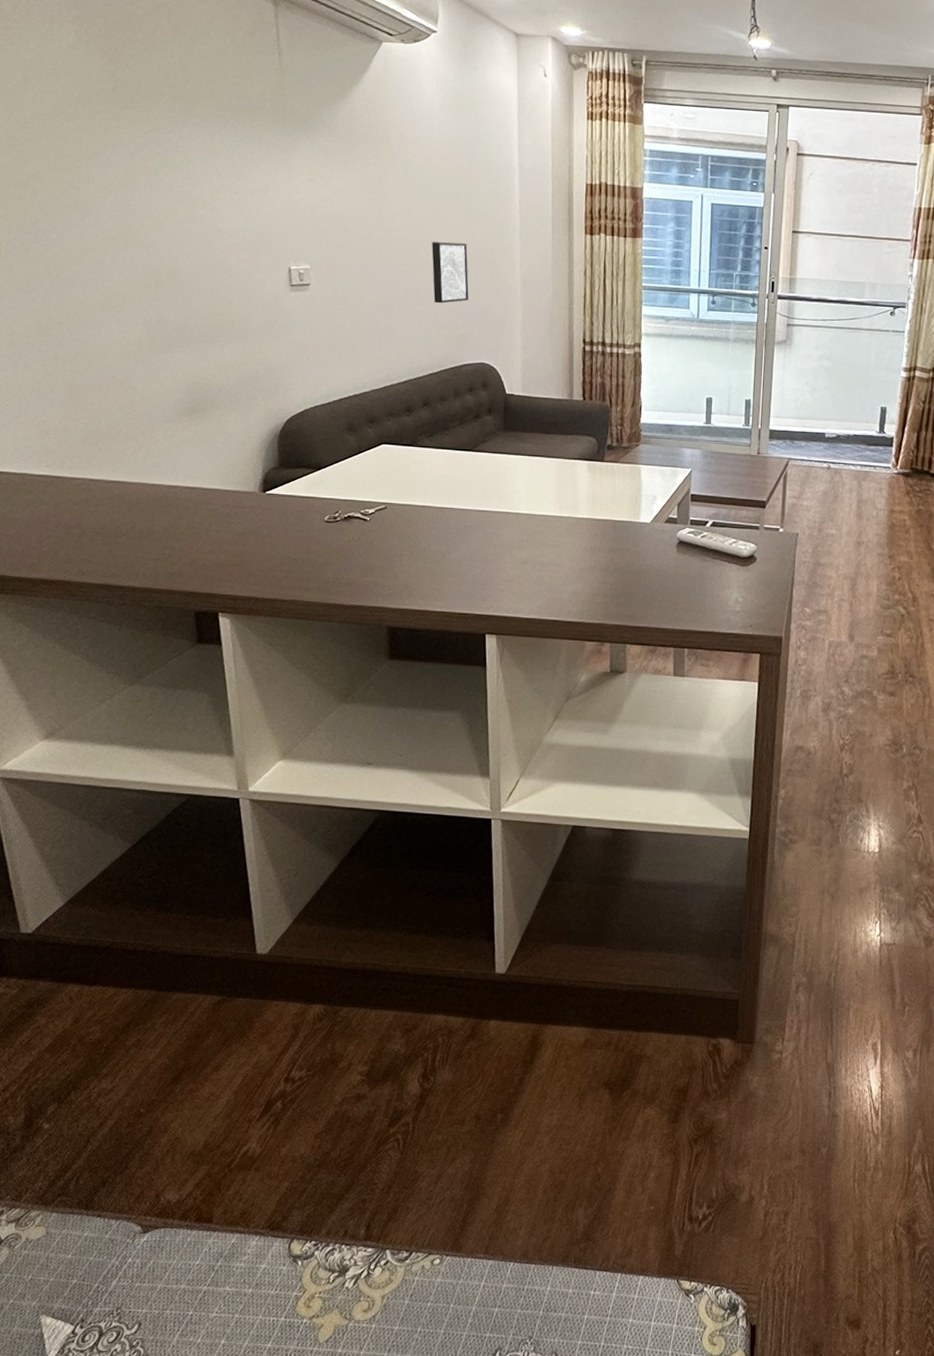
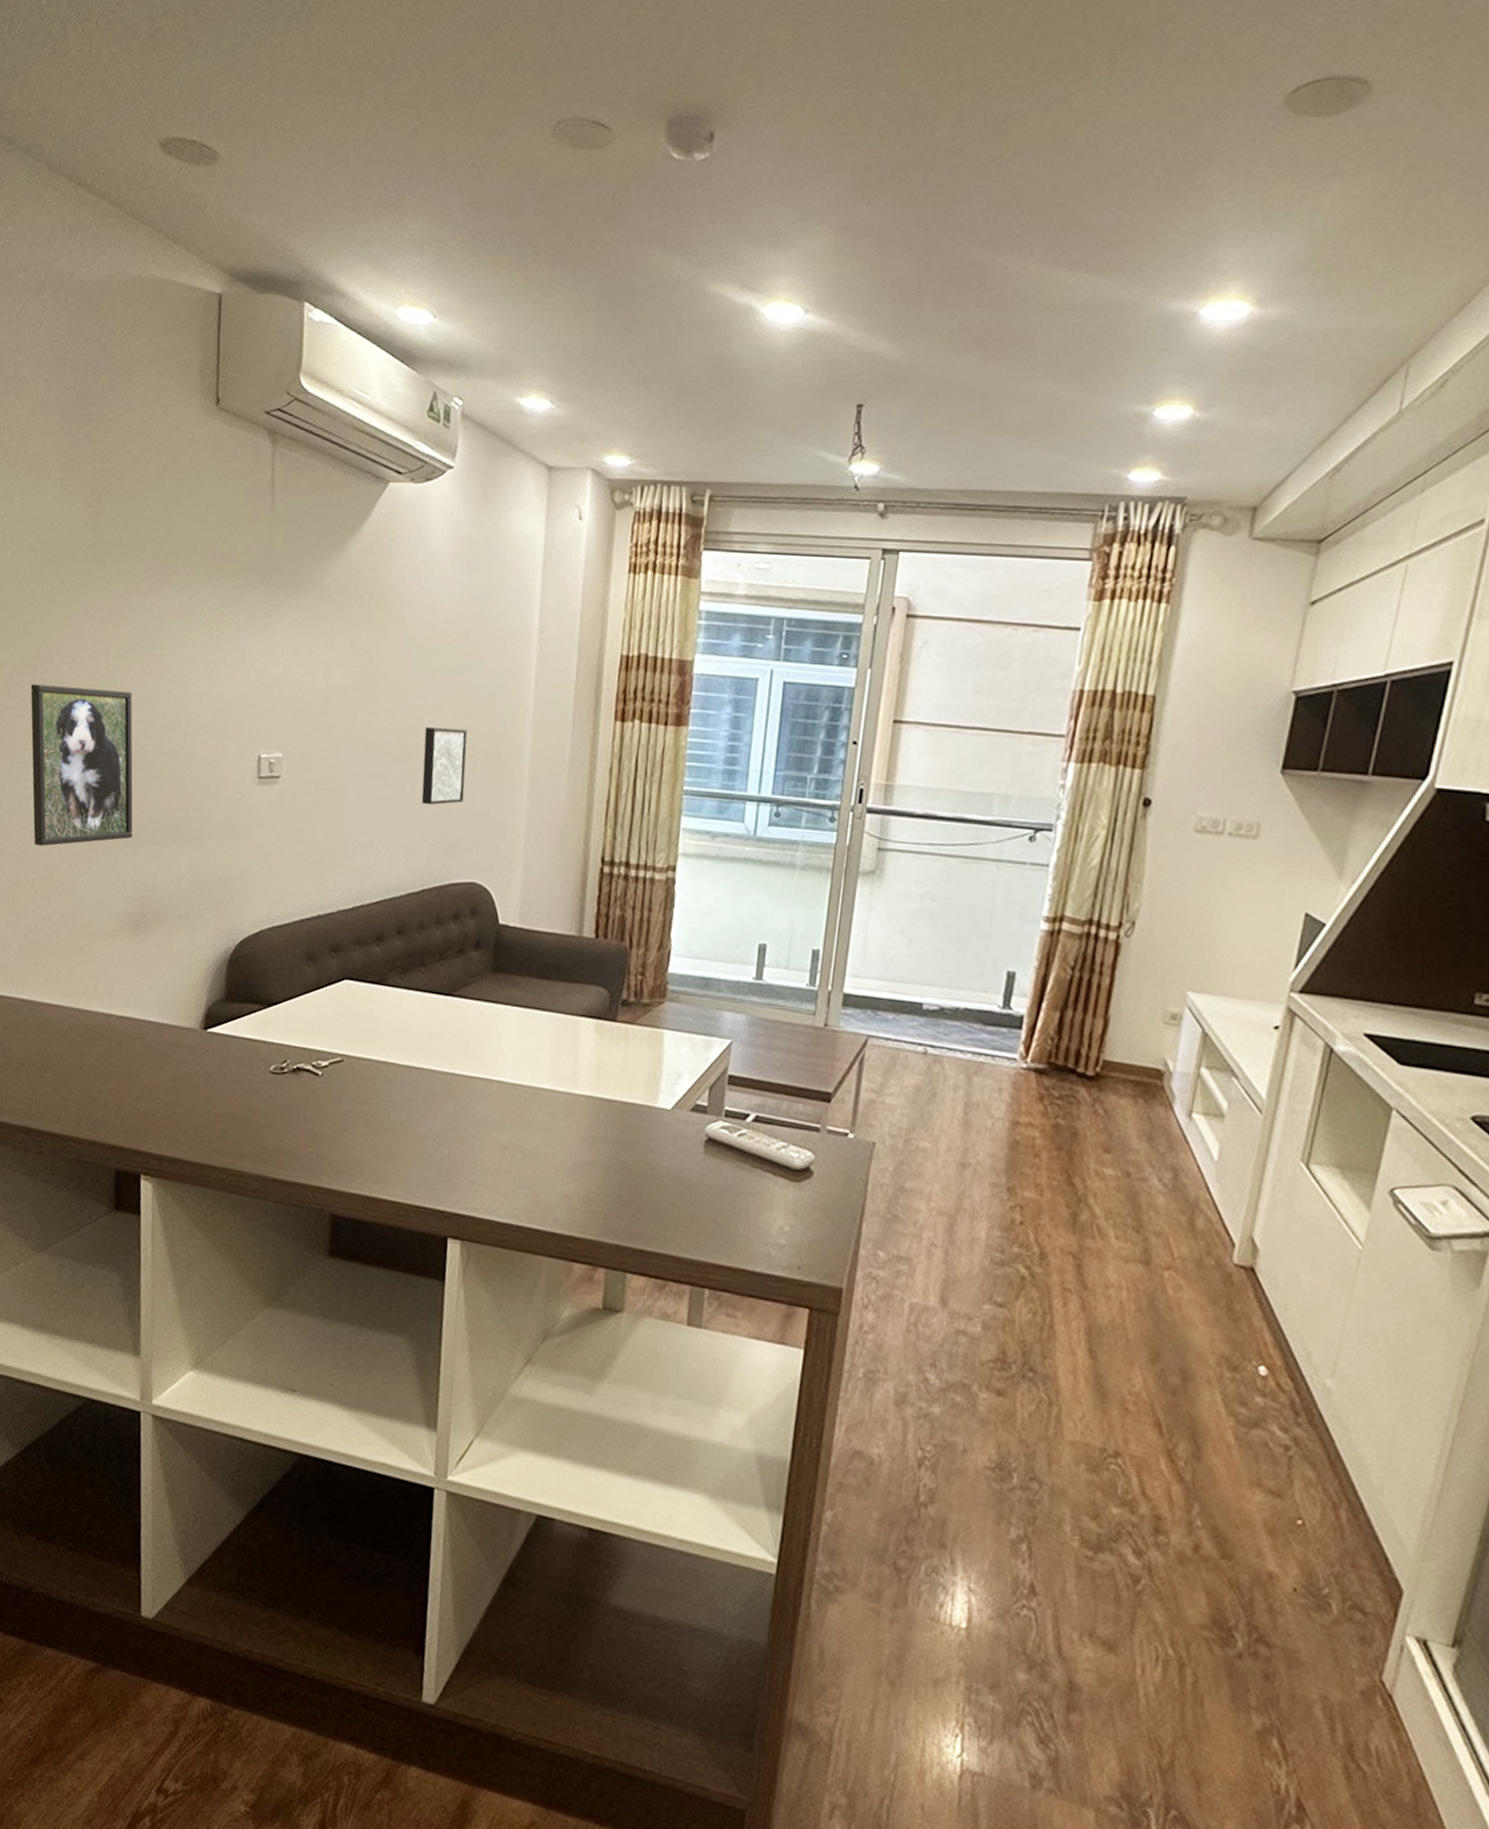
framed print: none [66,210,180,349] -> present [30,684,133,846]

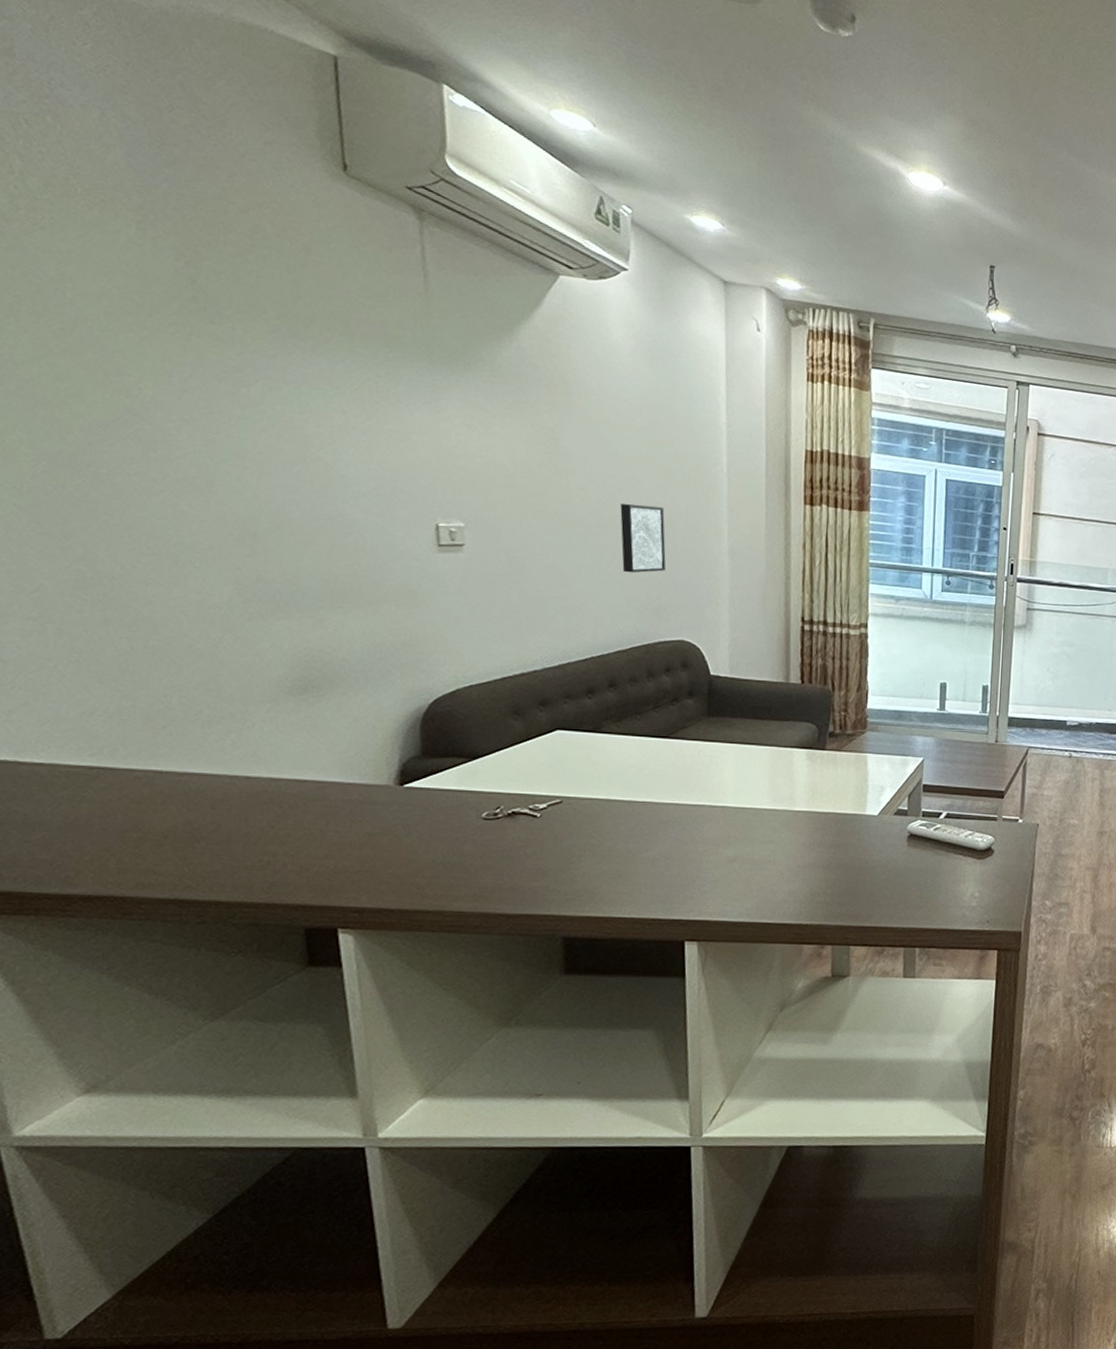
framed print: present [30,684,133,846] -> none [122,440,286,613]

